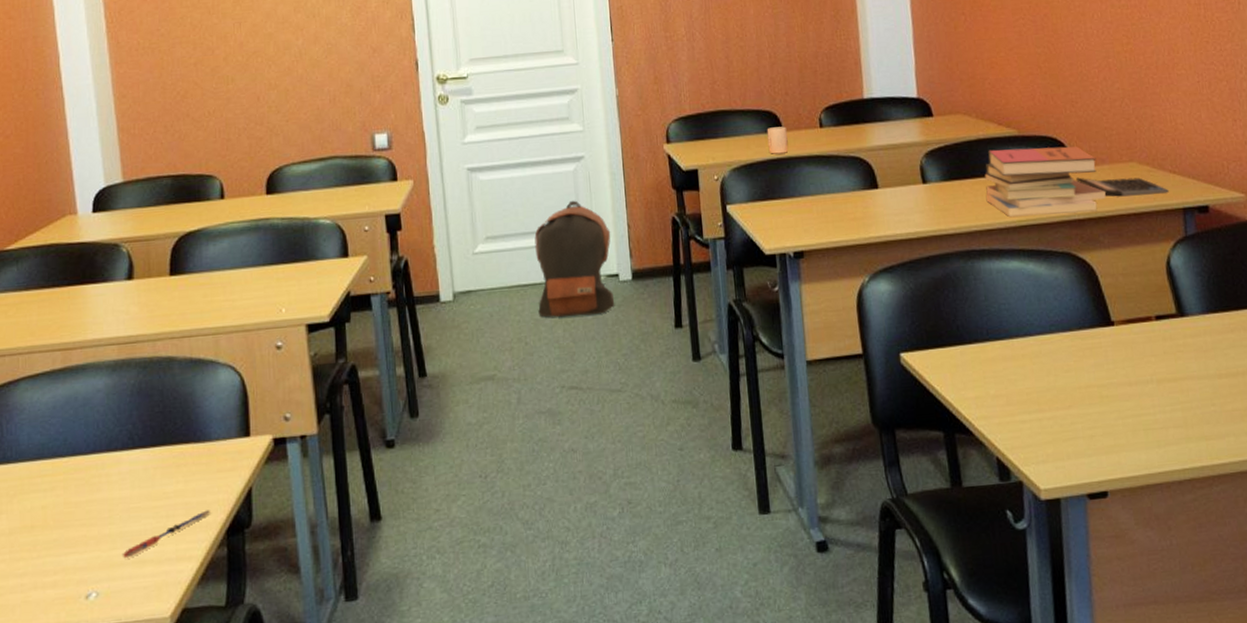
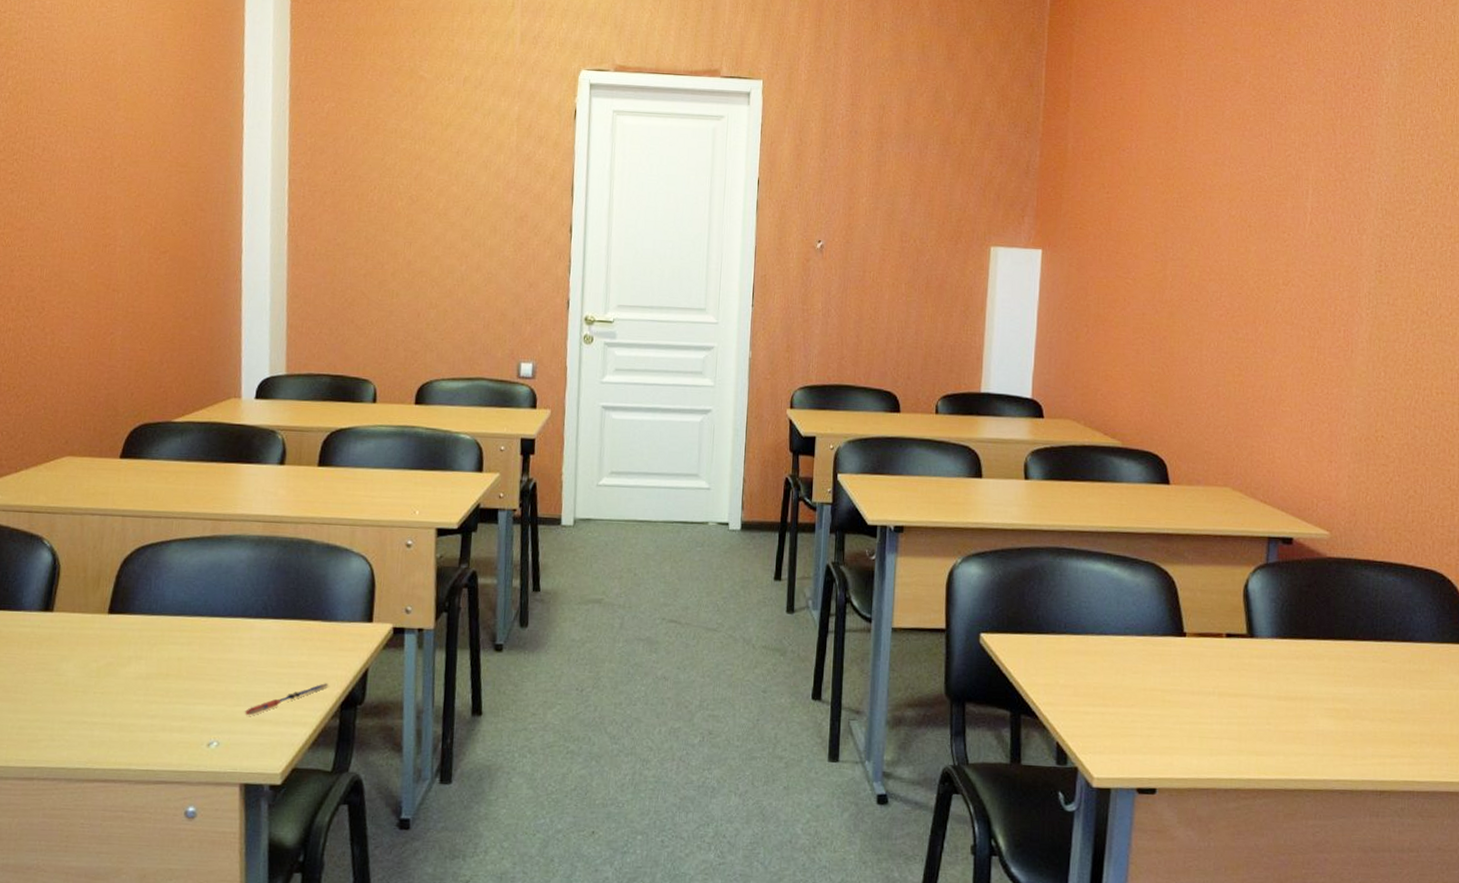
backpack: present [534,200,615,317] -> none [650,449,727,557]
mug: present [766,126,789,154] -> none [884,407,904,433]
books: present [984,146,1106,218] -> none [1082,457,1196,529]
calculator: present [1076,177,1169,197] -> none [1171,494,1257,522]

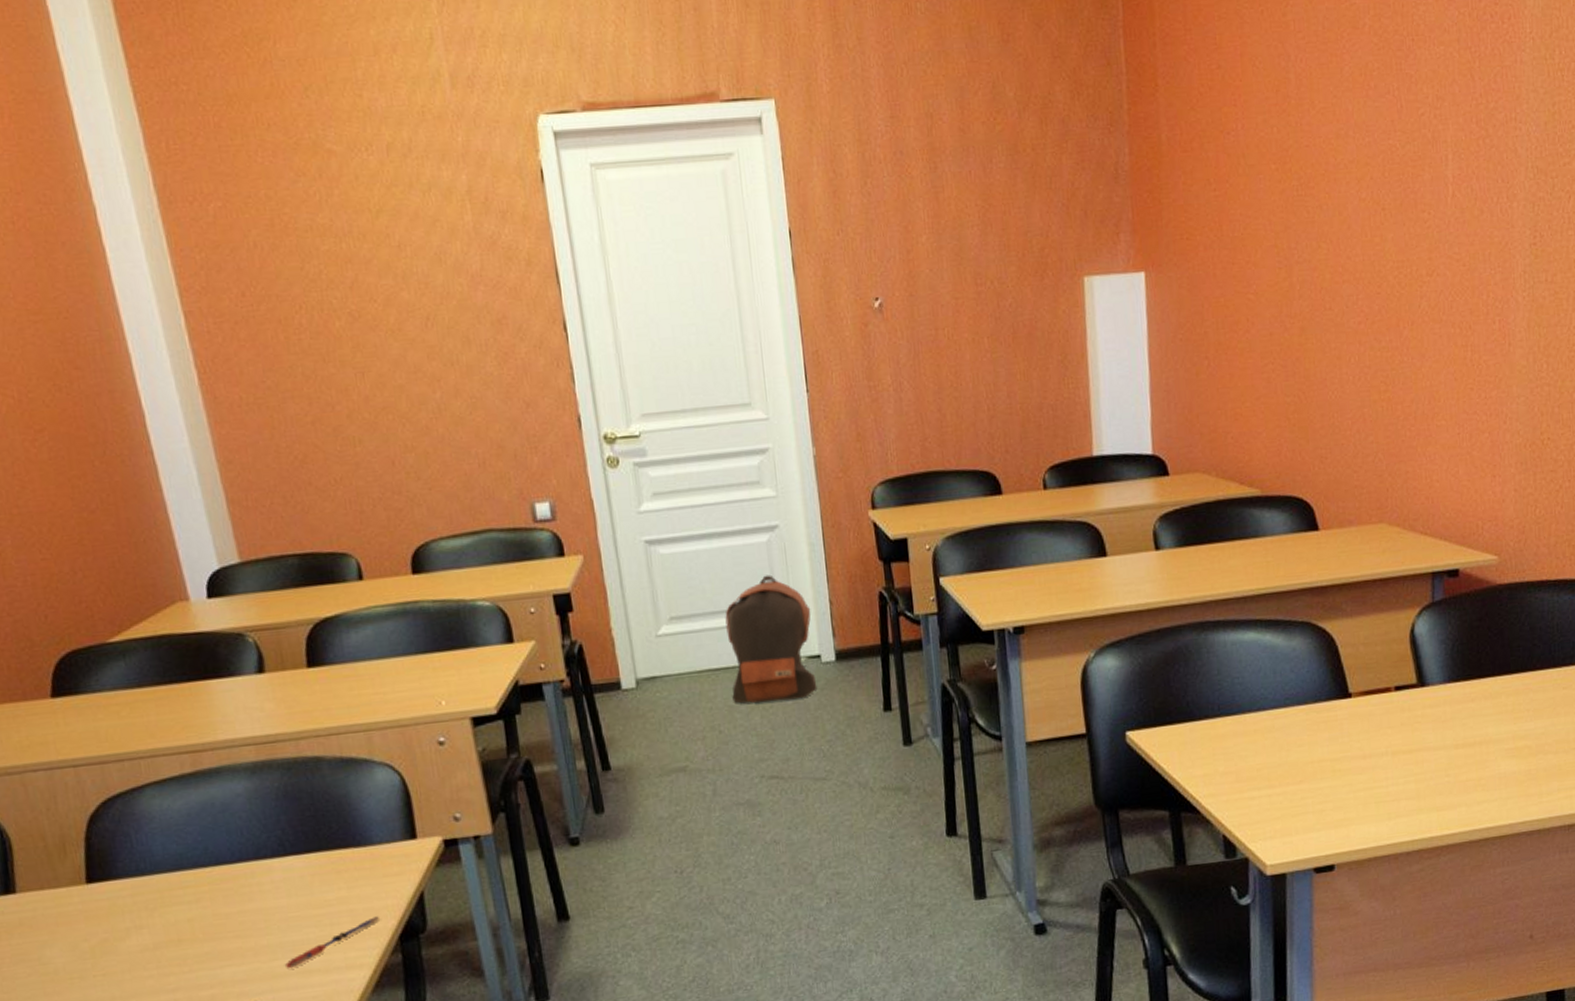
backpack: none [650,449,727,557] -> present [725,574,818,703]

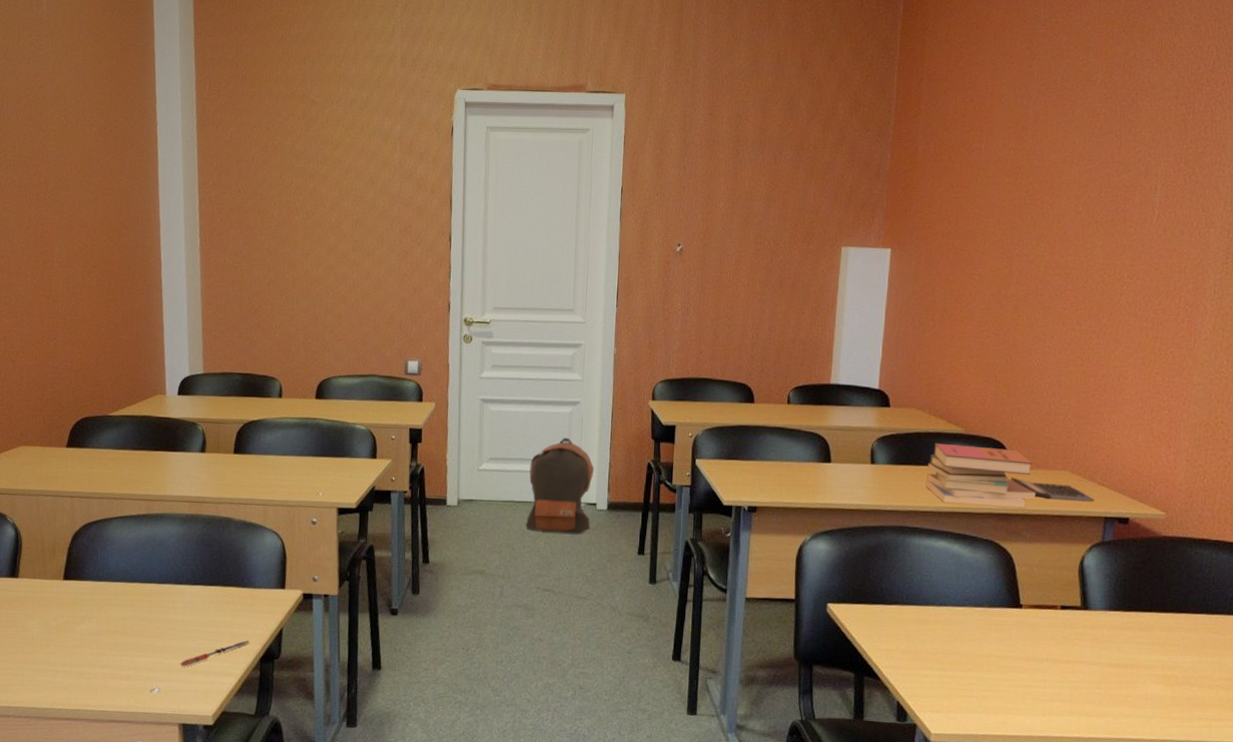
books: none [1223,507,1352,586] -> present [925,443,1036,509]
calculator: none [1321,540,1418,562] -> present [1011,477,1094,503]

